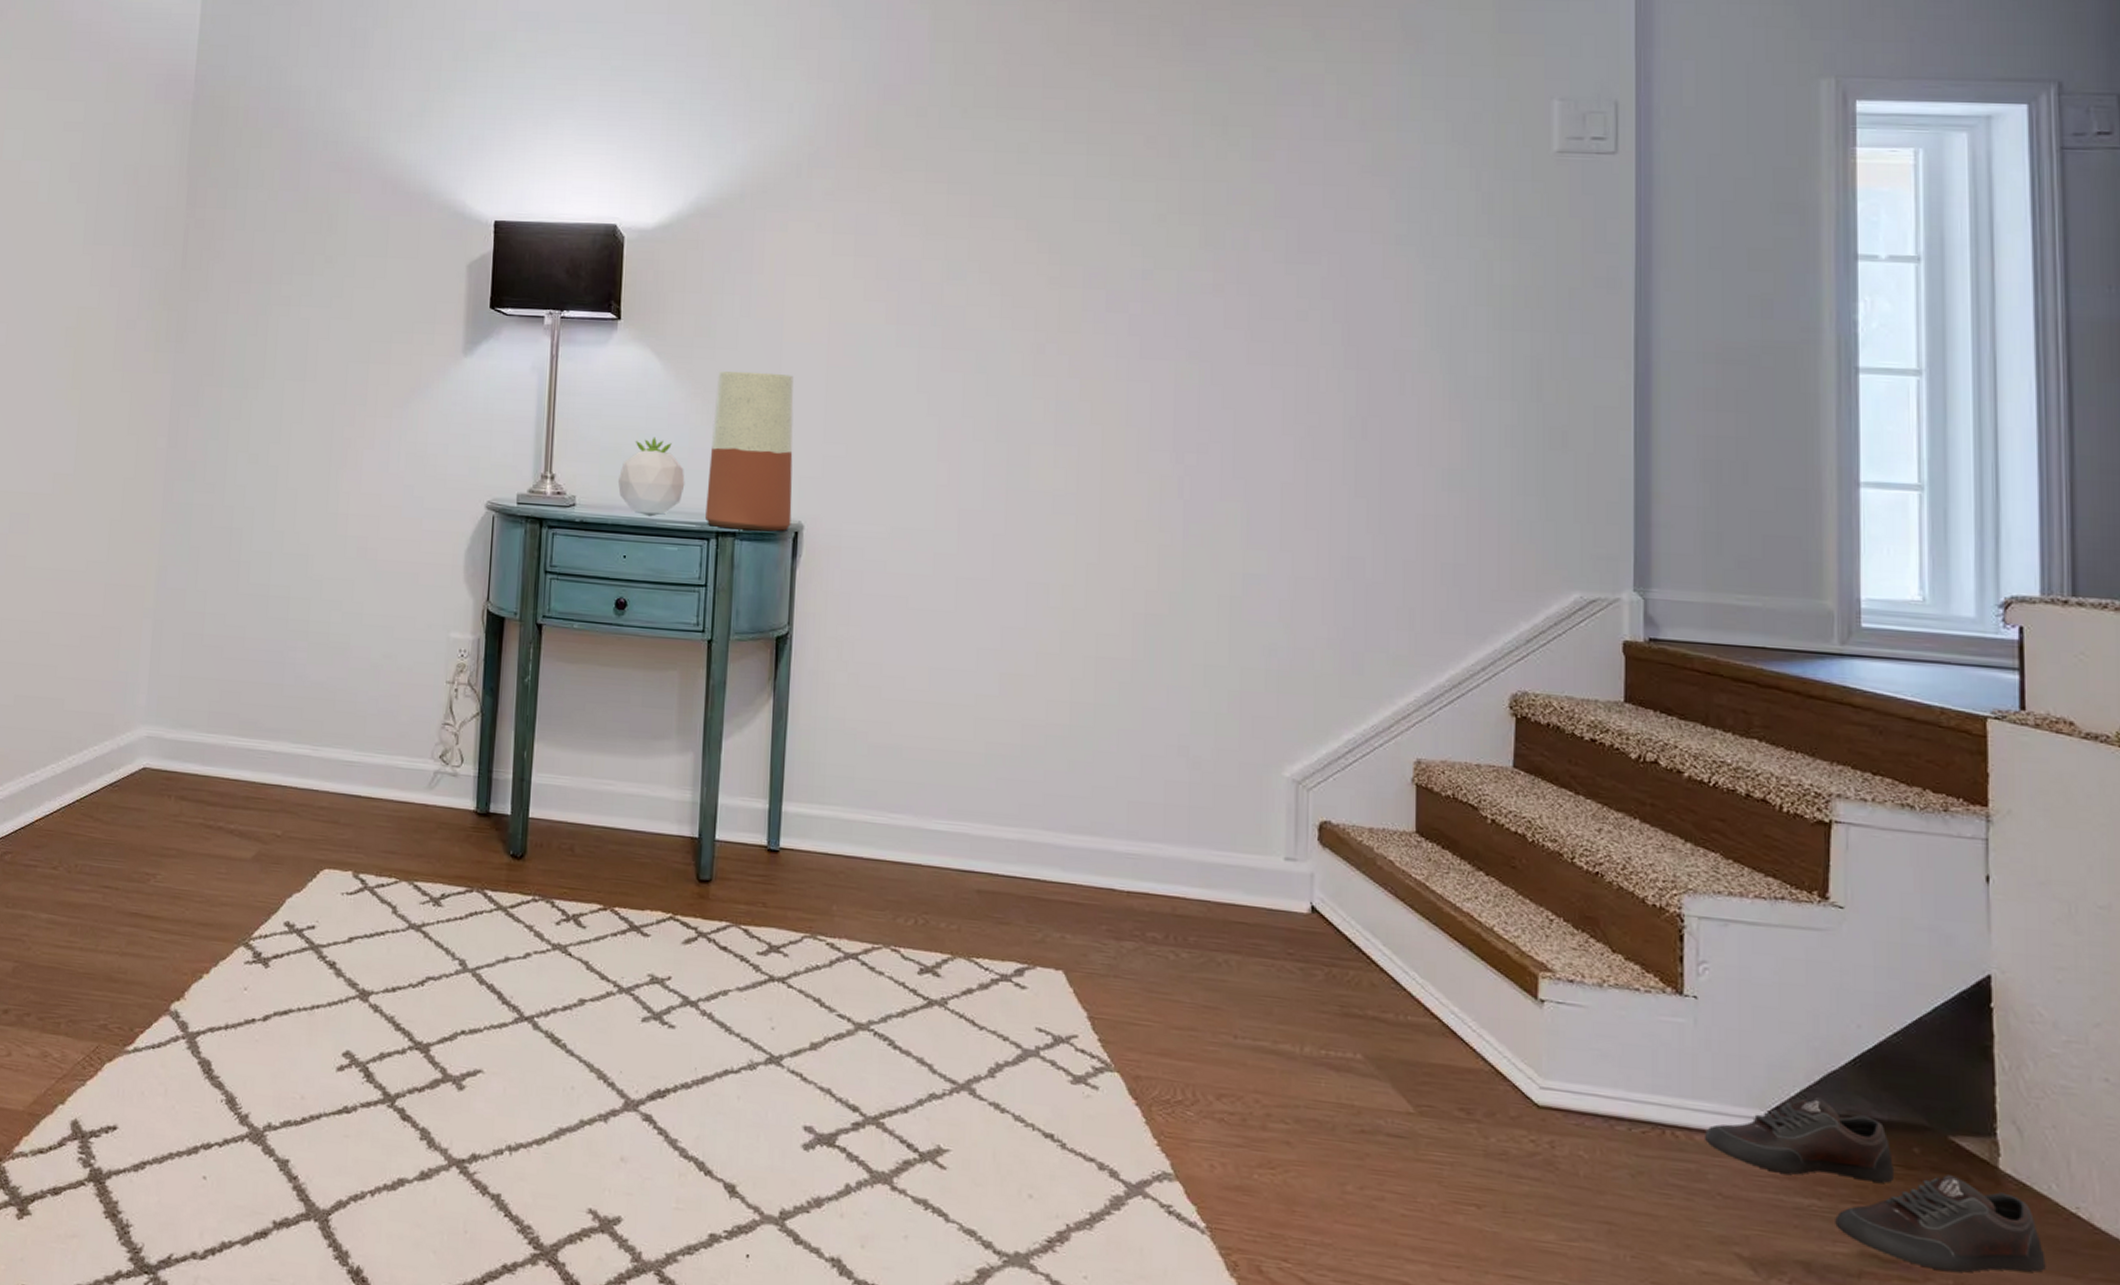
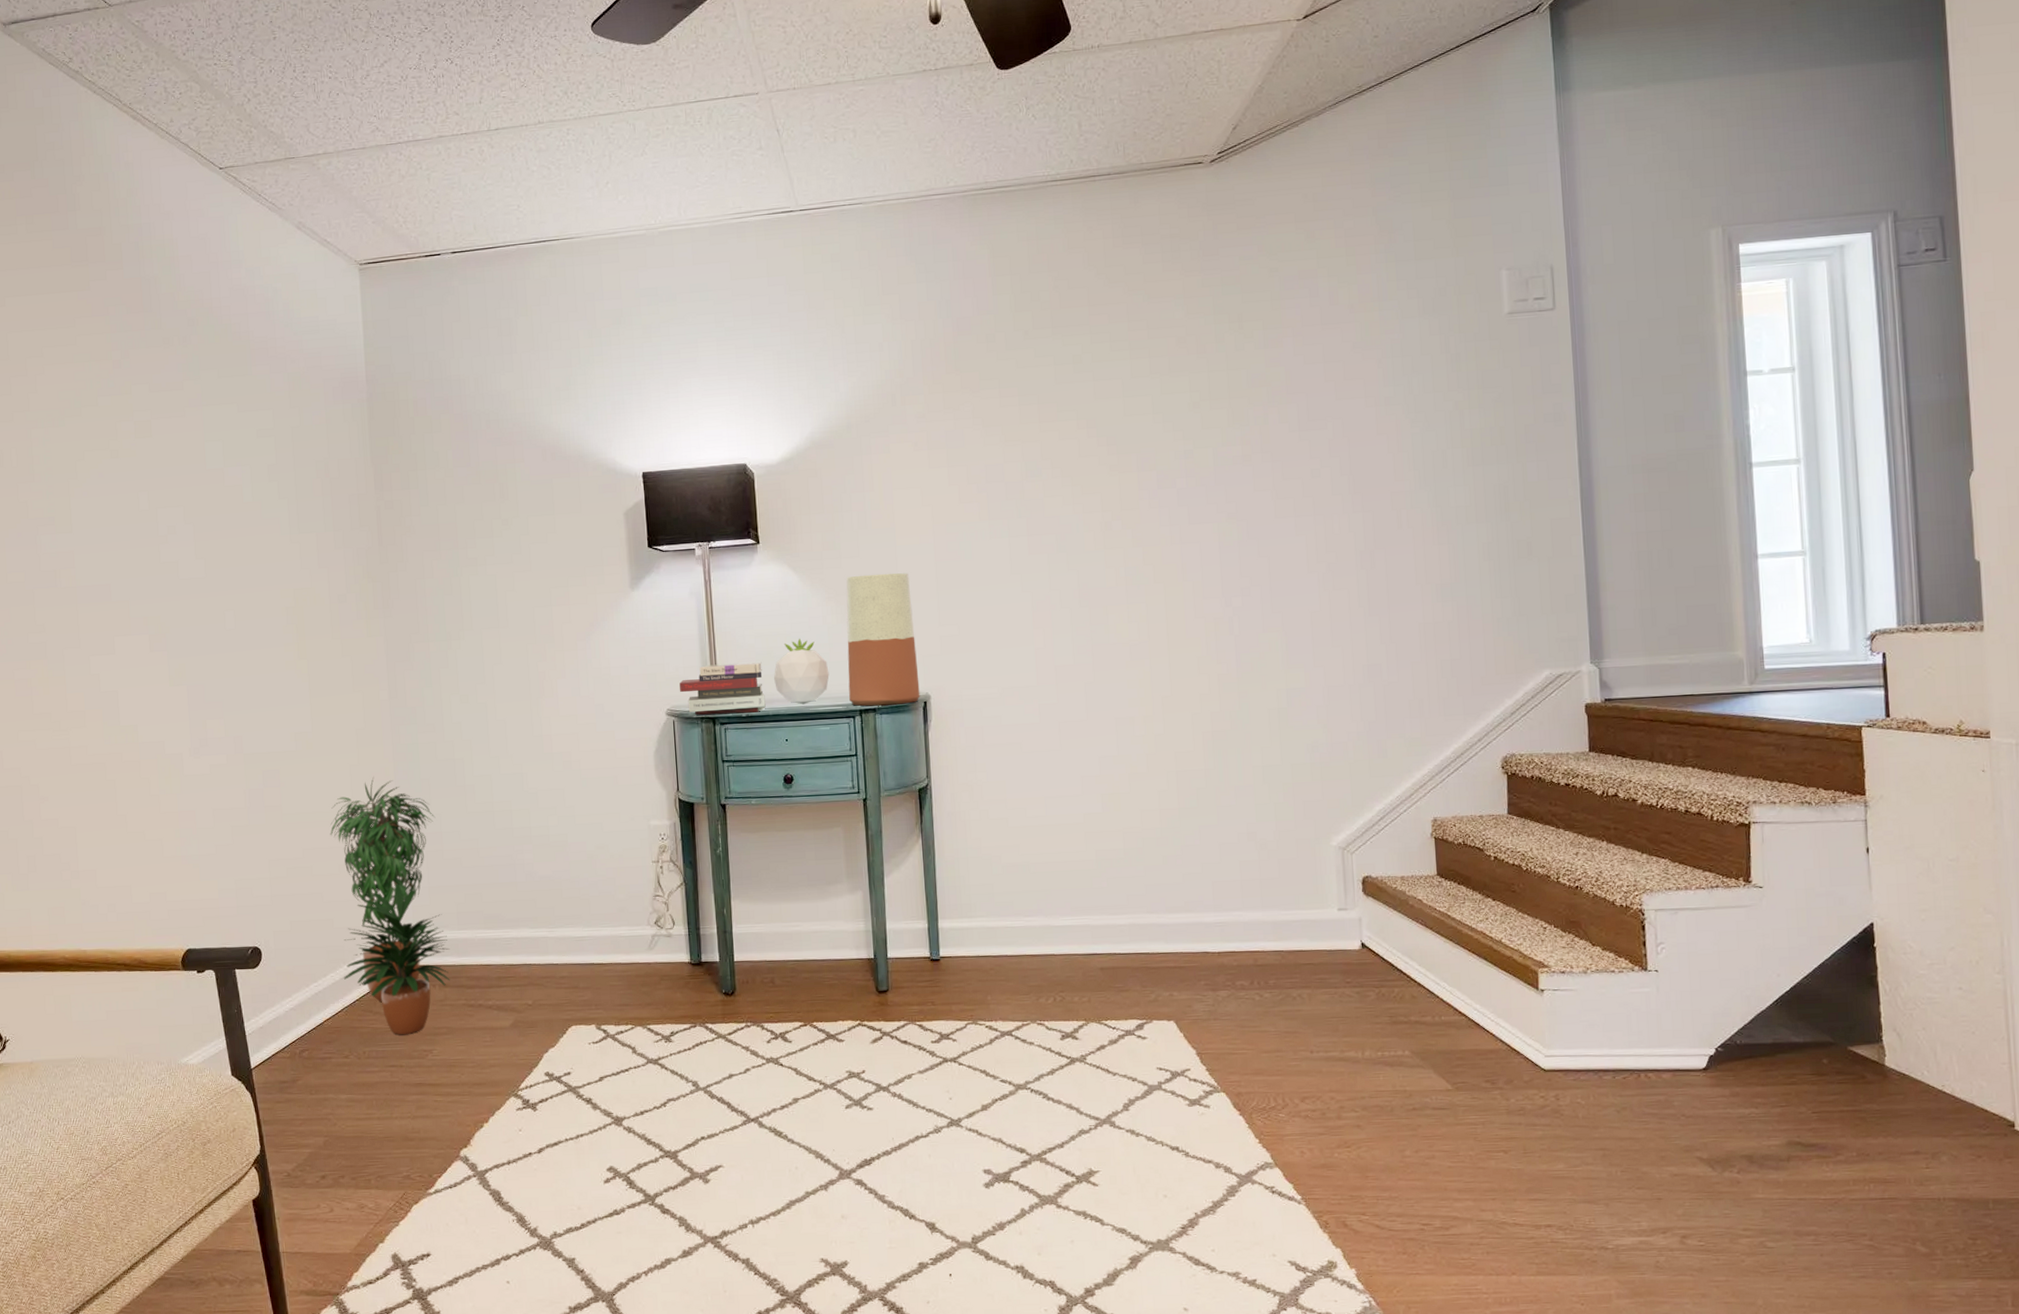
potted plant: none [65,537,200,852] -> present [330,777,450,1035]
books: none [505,454,606,519] -> present [679,661,766,715]
shoe: present [1705,1098,2046,1273] -> none [1670,1033,1922,1147]

